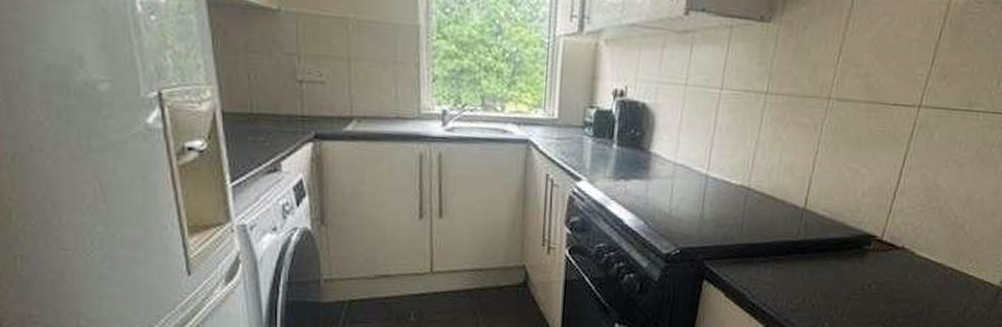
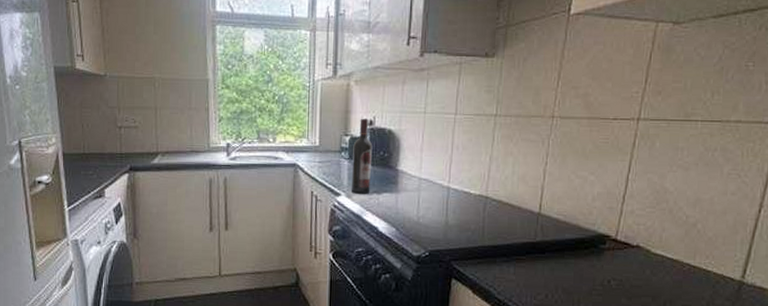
wine bottle: none [593,87,623,181] -> present [350,118,373,195]

